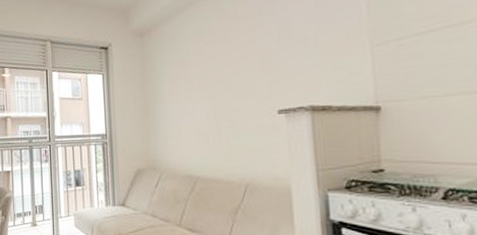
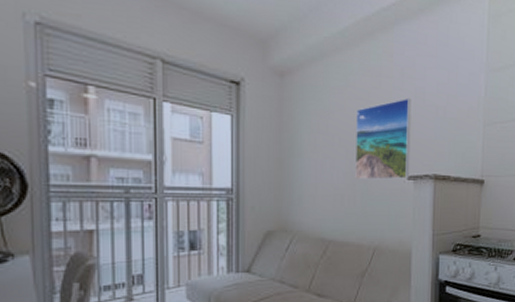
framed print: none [214,32,280,118] -> present [355,97,412,180]

